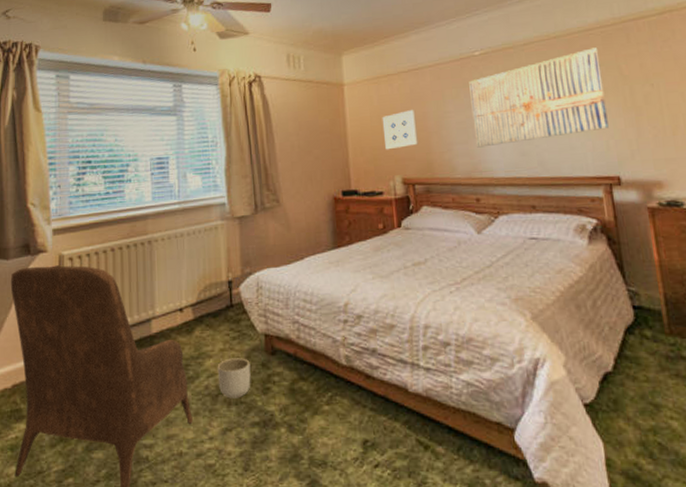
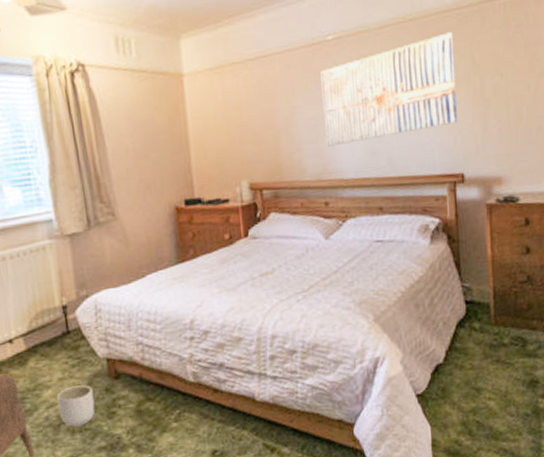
wall art: present [382,110,418,150] -> none [226,105,266,152]

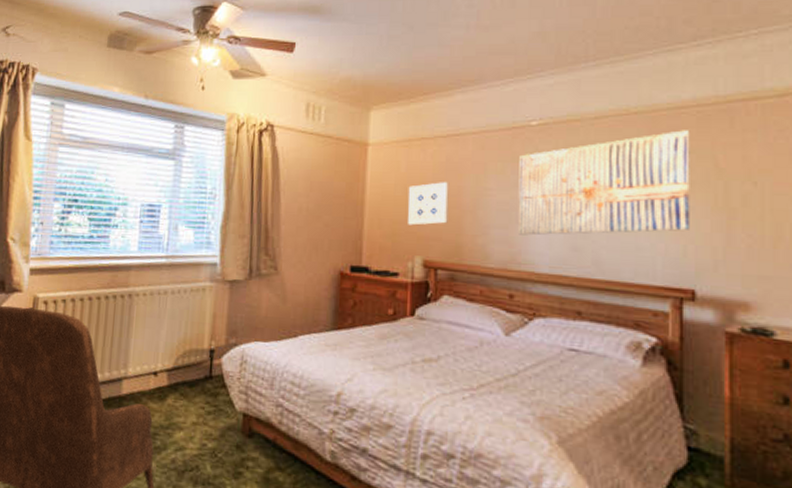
planter: present [56,385,95,427] -> none [186,433,224,478]
wall art: none [226,105,266,152] -> present [407,182,449,226]

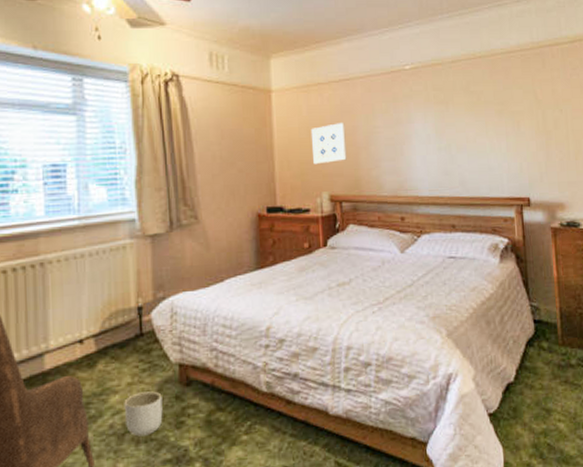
planter: none [186,433,224,478] -> present [124,391,163,437]
wall art: present [518,130,690,235] -> none [399,70,523,165]

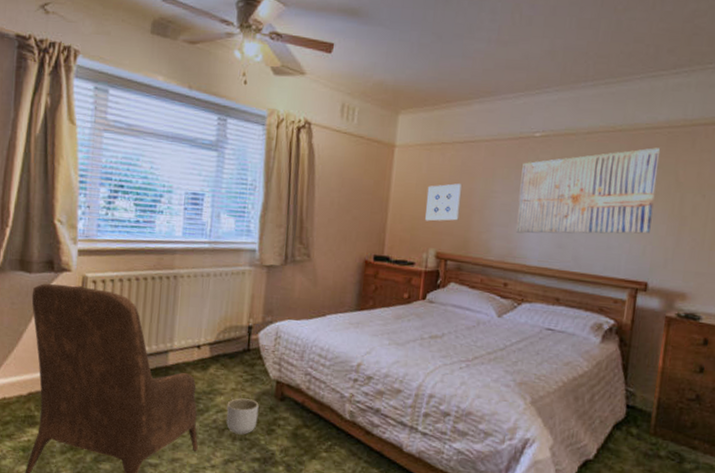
wall art: none [399,70,523,165] -> present [516,148,661,234]

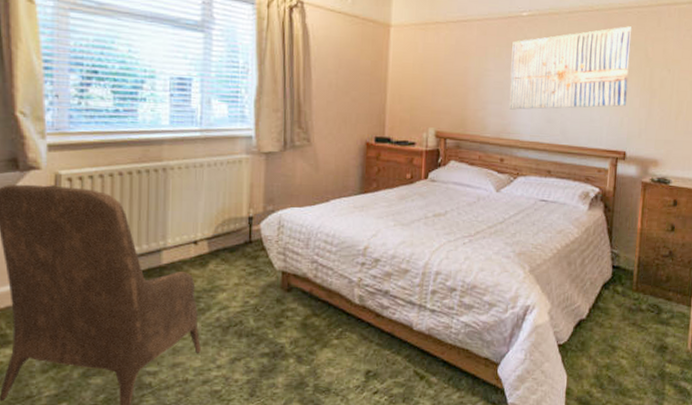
planter: present [226,398,259,435] -> none [230,293,265,331]
wall art: present [425,183,463,222] -> none [423,63,458,101]

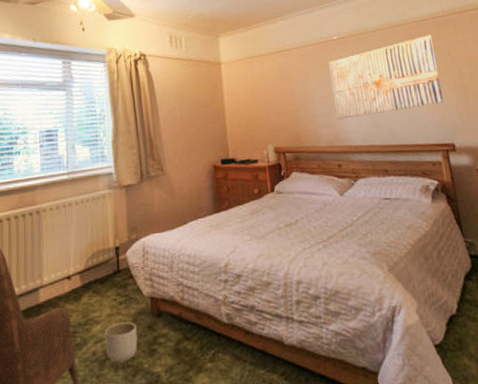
planter: none [230,293,265,331] -> present [104,321,138,363]

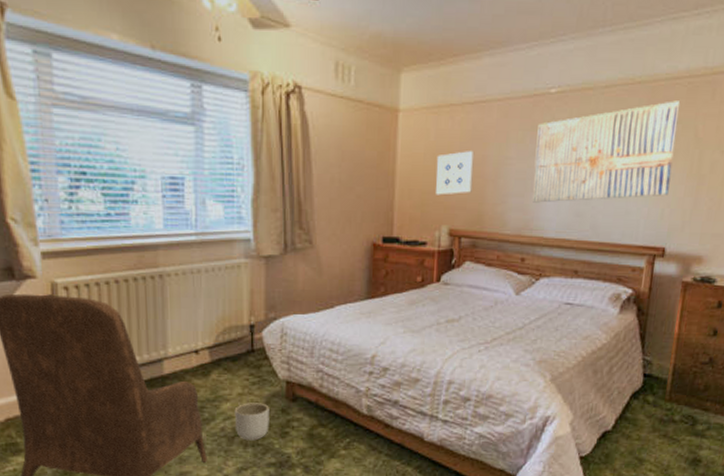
wall art: none [255,86,287,122] -> present [436,151,475,196]

